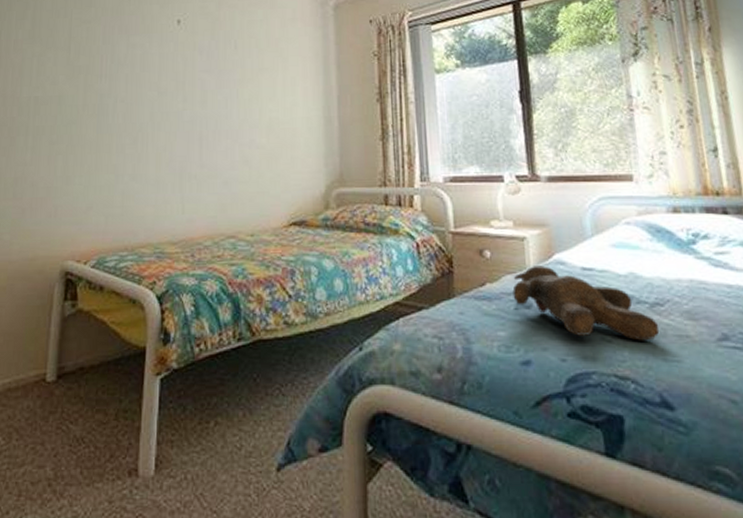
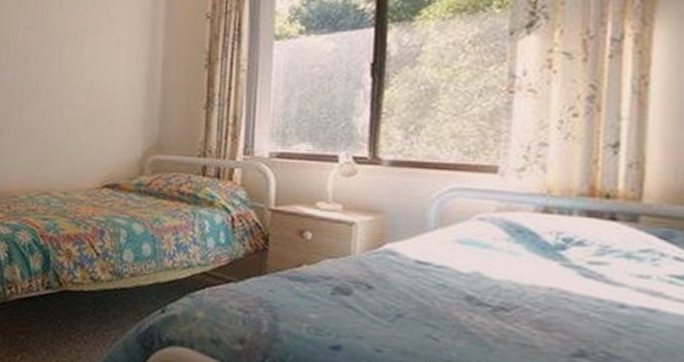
teddy bear: present [512,266,660,341] -> none [331,253,500,345]

